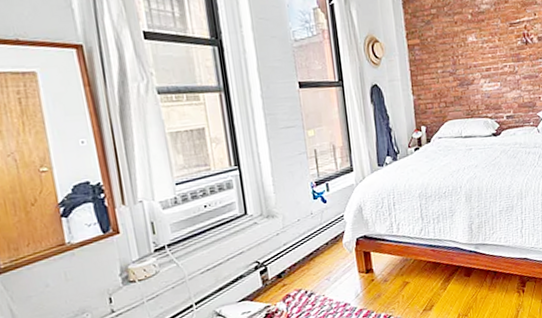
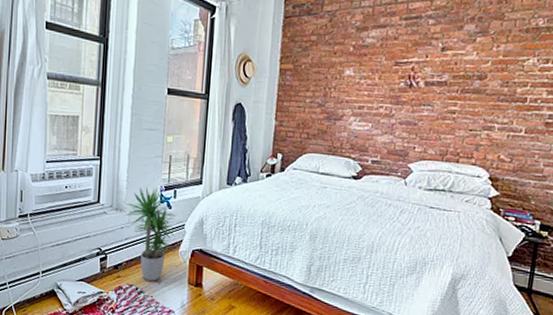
potted plant: none [276,185,338,281] -> present [124,187,178,281]

